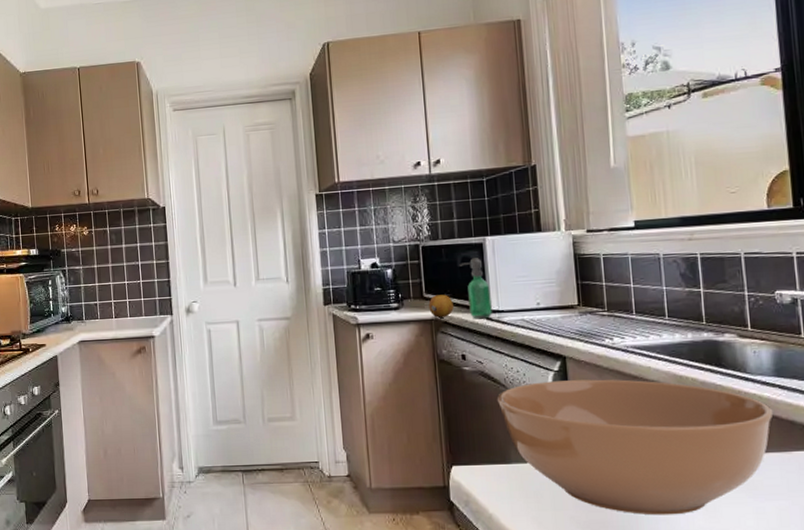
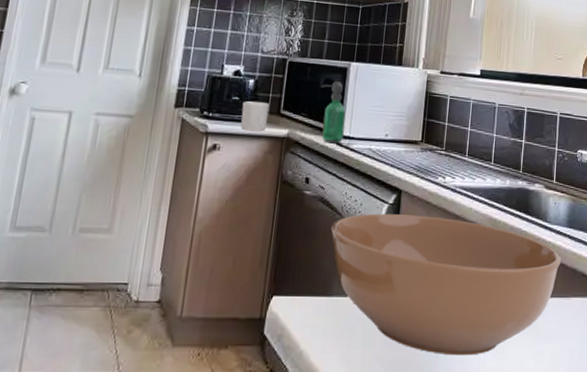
mug: none [385,289,413,318] -> present [240,101,270,132]
fruit: present [428,294,454,318] -> none [283,113,308,137]

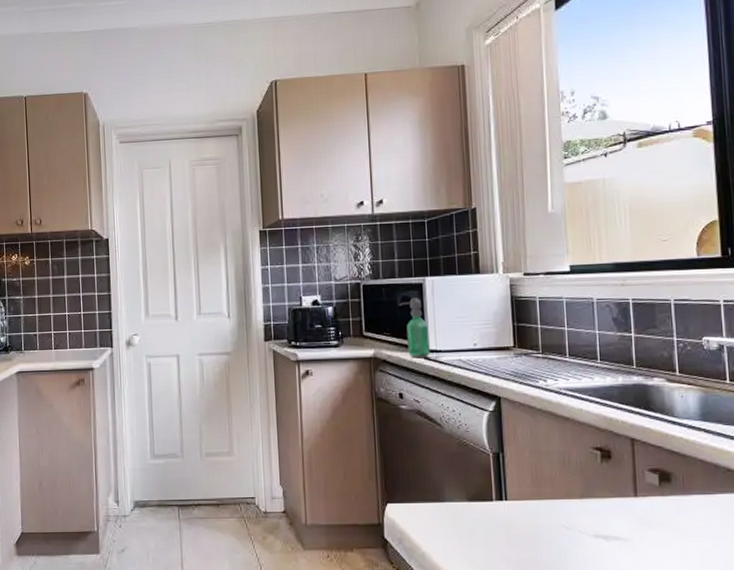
mug: present [240,101,270,132] -> none [325,327,353,355]
bowl: present [330,213,562,356] -> none [432,420,699,555]

